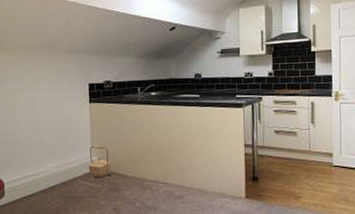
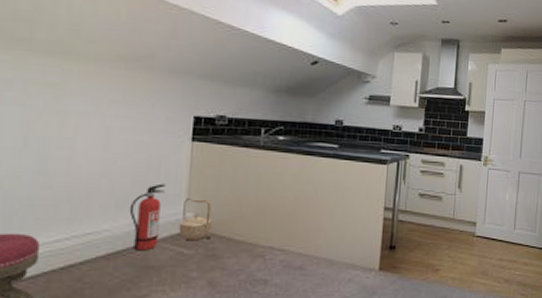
fire extinguisher: none [55,136,76,186] -> present [129,183,166,251]

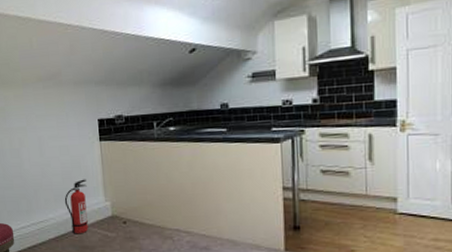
basket: present [178,197,212,241] -> none [101,189,126,226]

